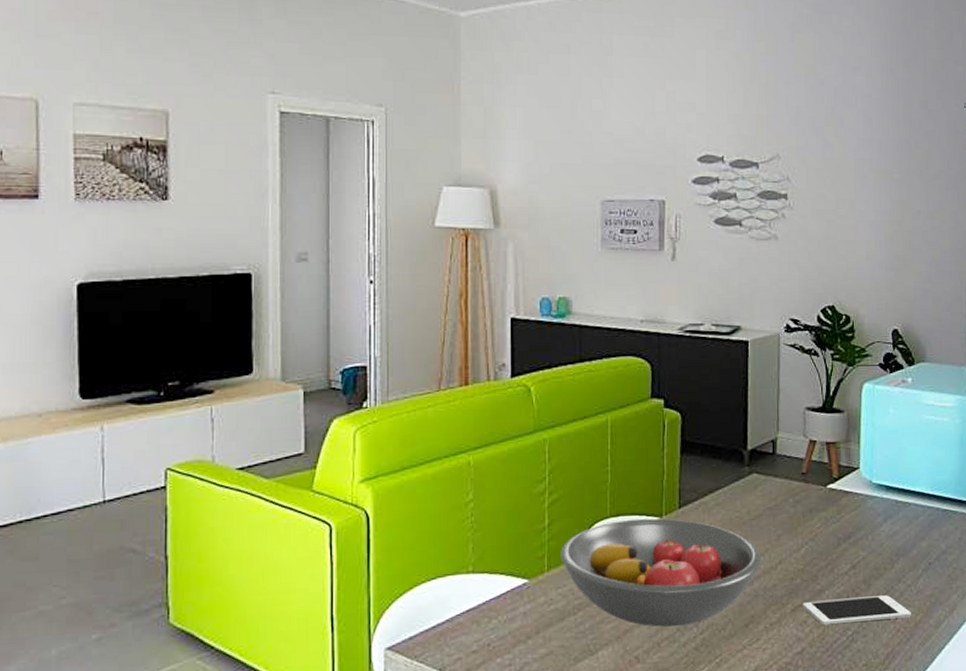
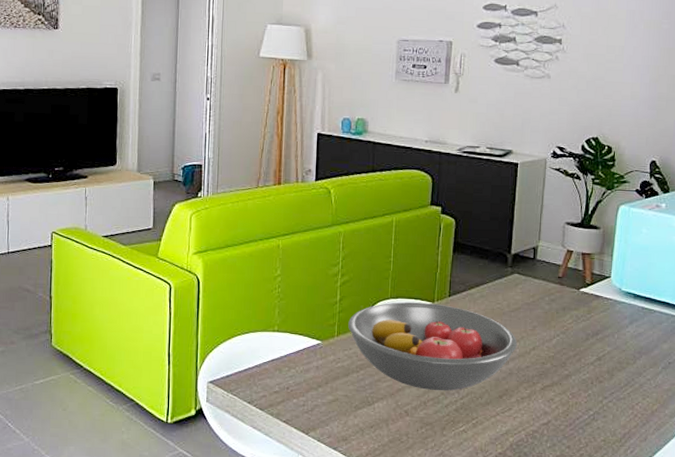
cell phone: present [803,595,912,626] -> none [551,383,650,406]

